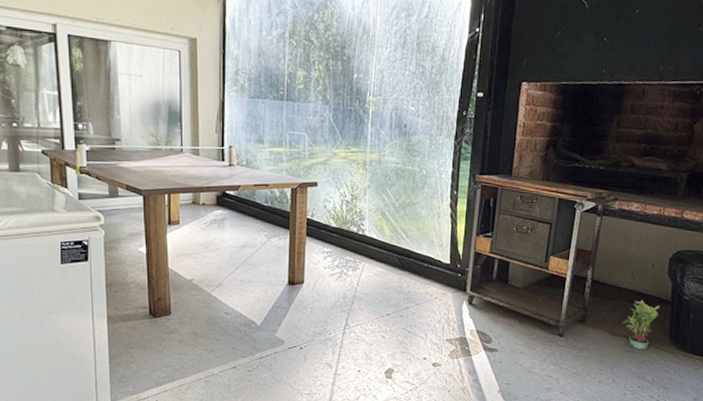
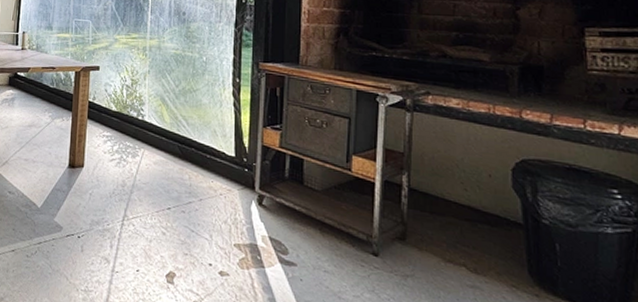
potted plant: present [622,300,661,350] -> none [457,218,509,287]

